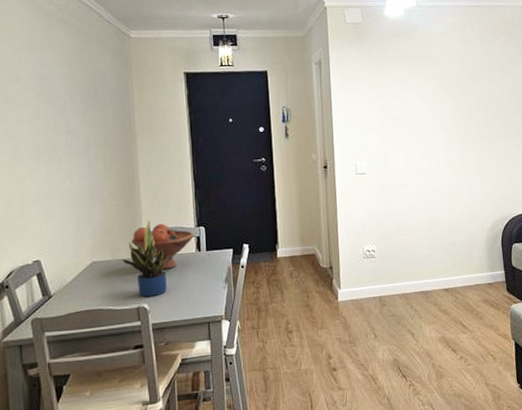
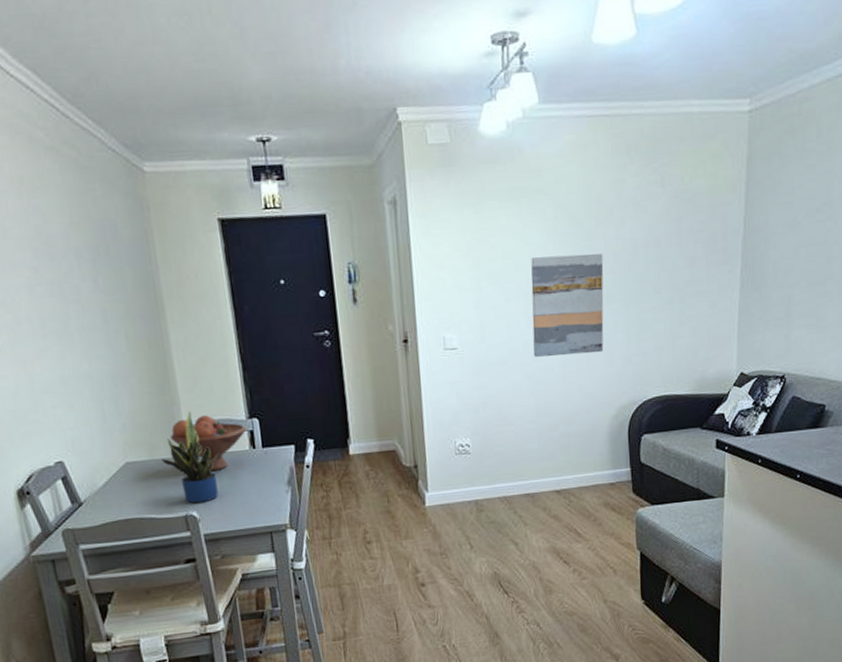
wall art: none [423,104,480,181] -> present [531,254,604,357]

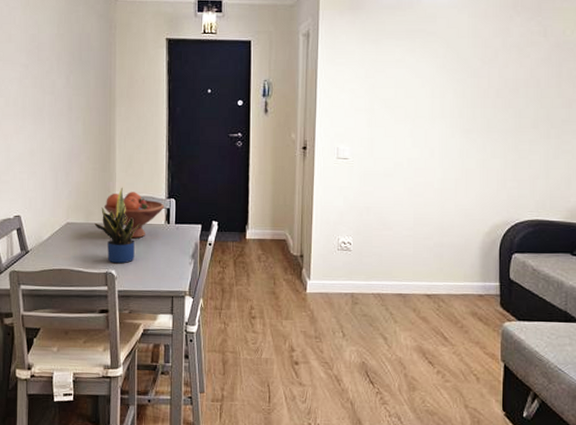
wall art: present [531,254,604,357] -> none [415,87,486,175]

